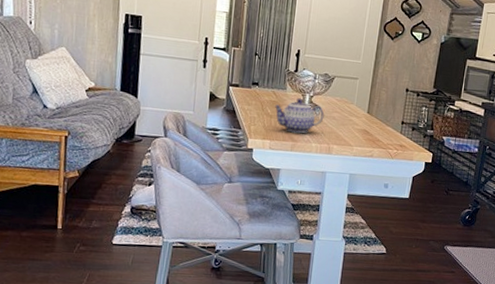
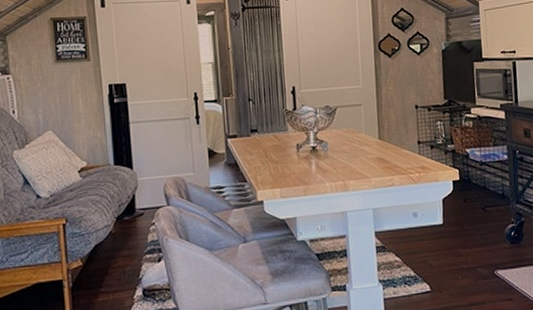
teapot: present [274,97,325,134] -> none [278,136,333,176]

